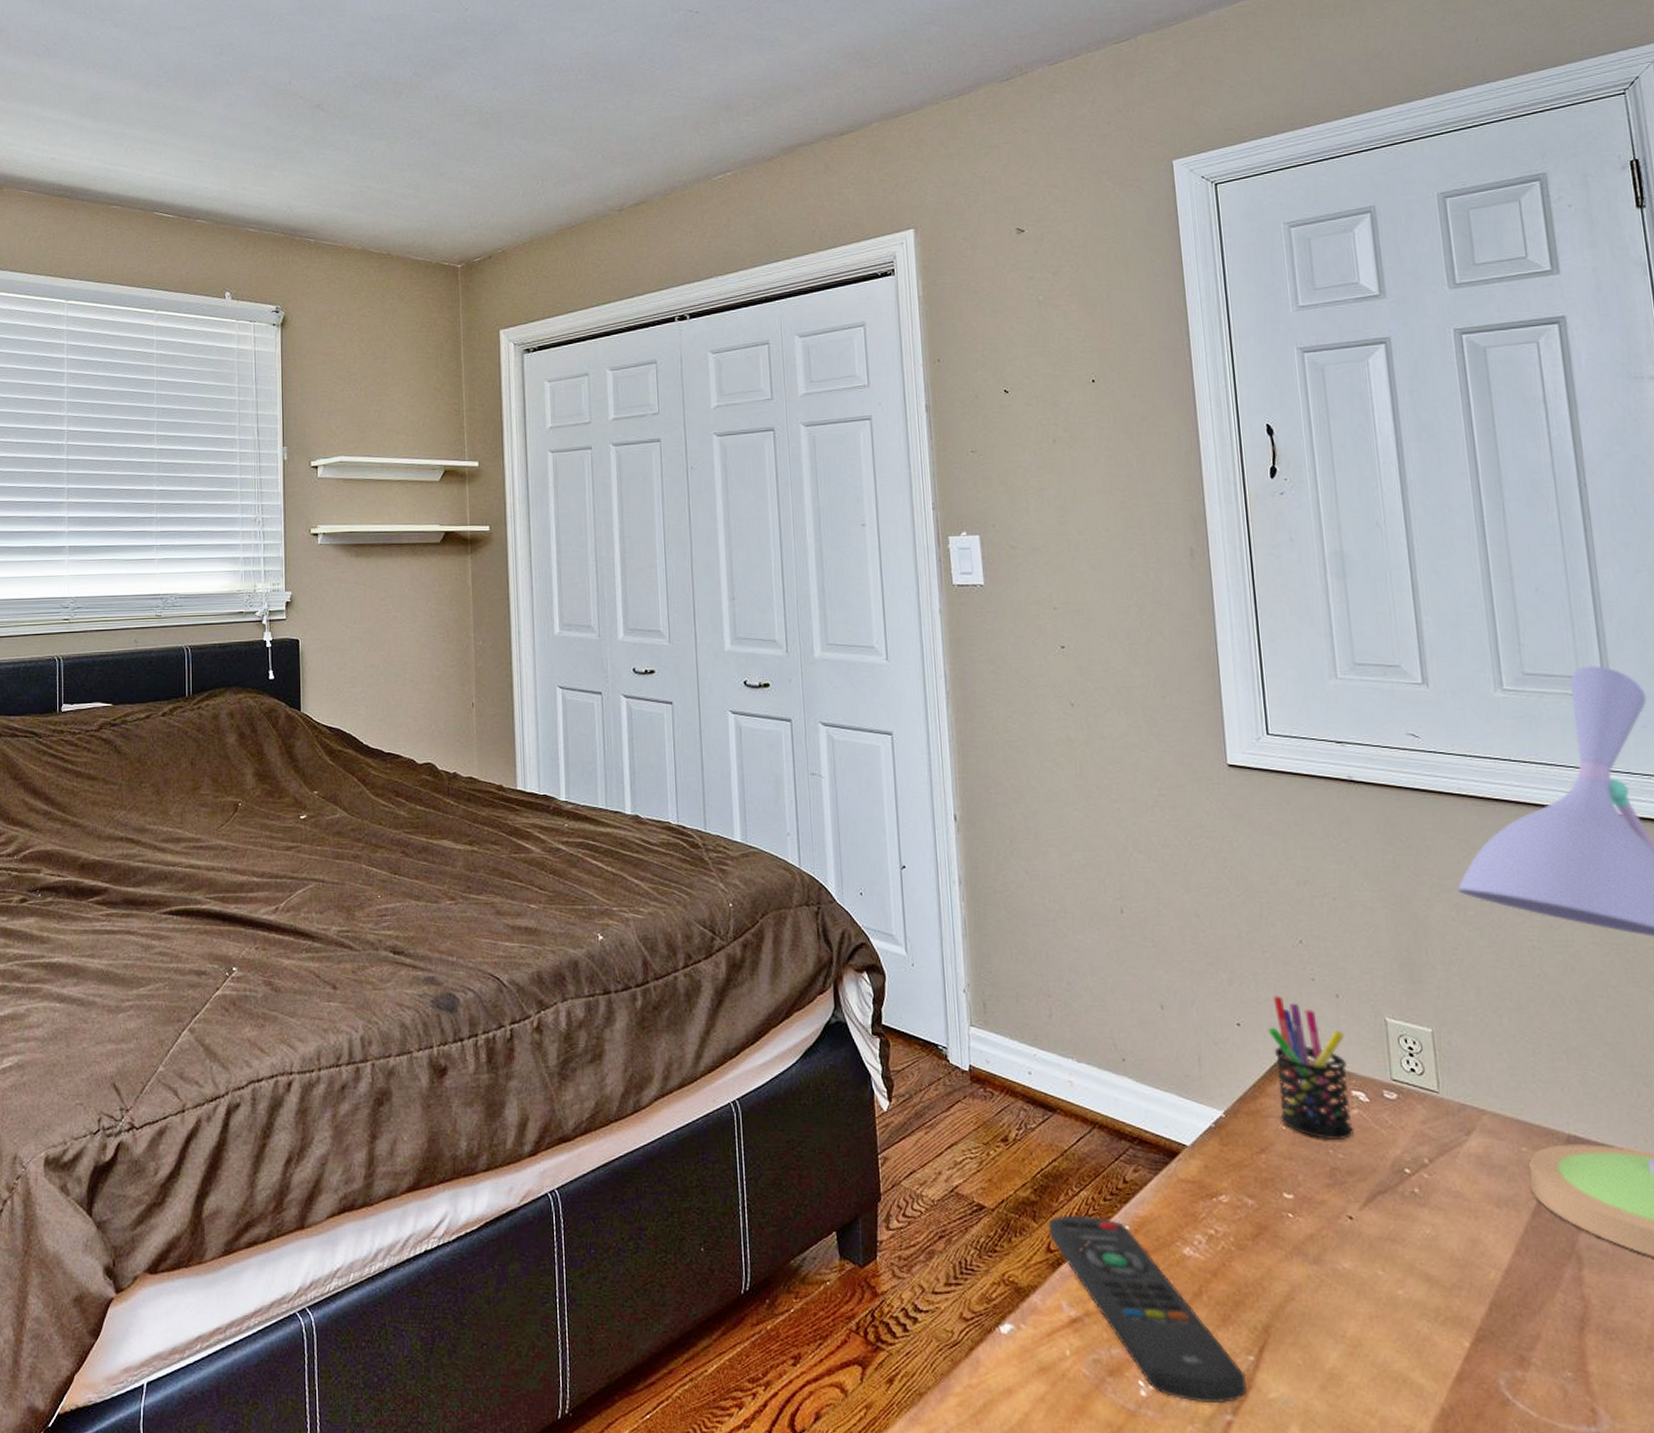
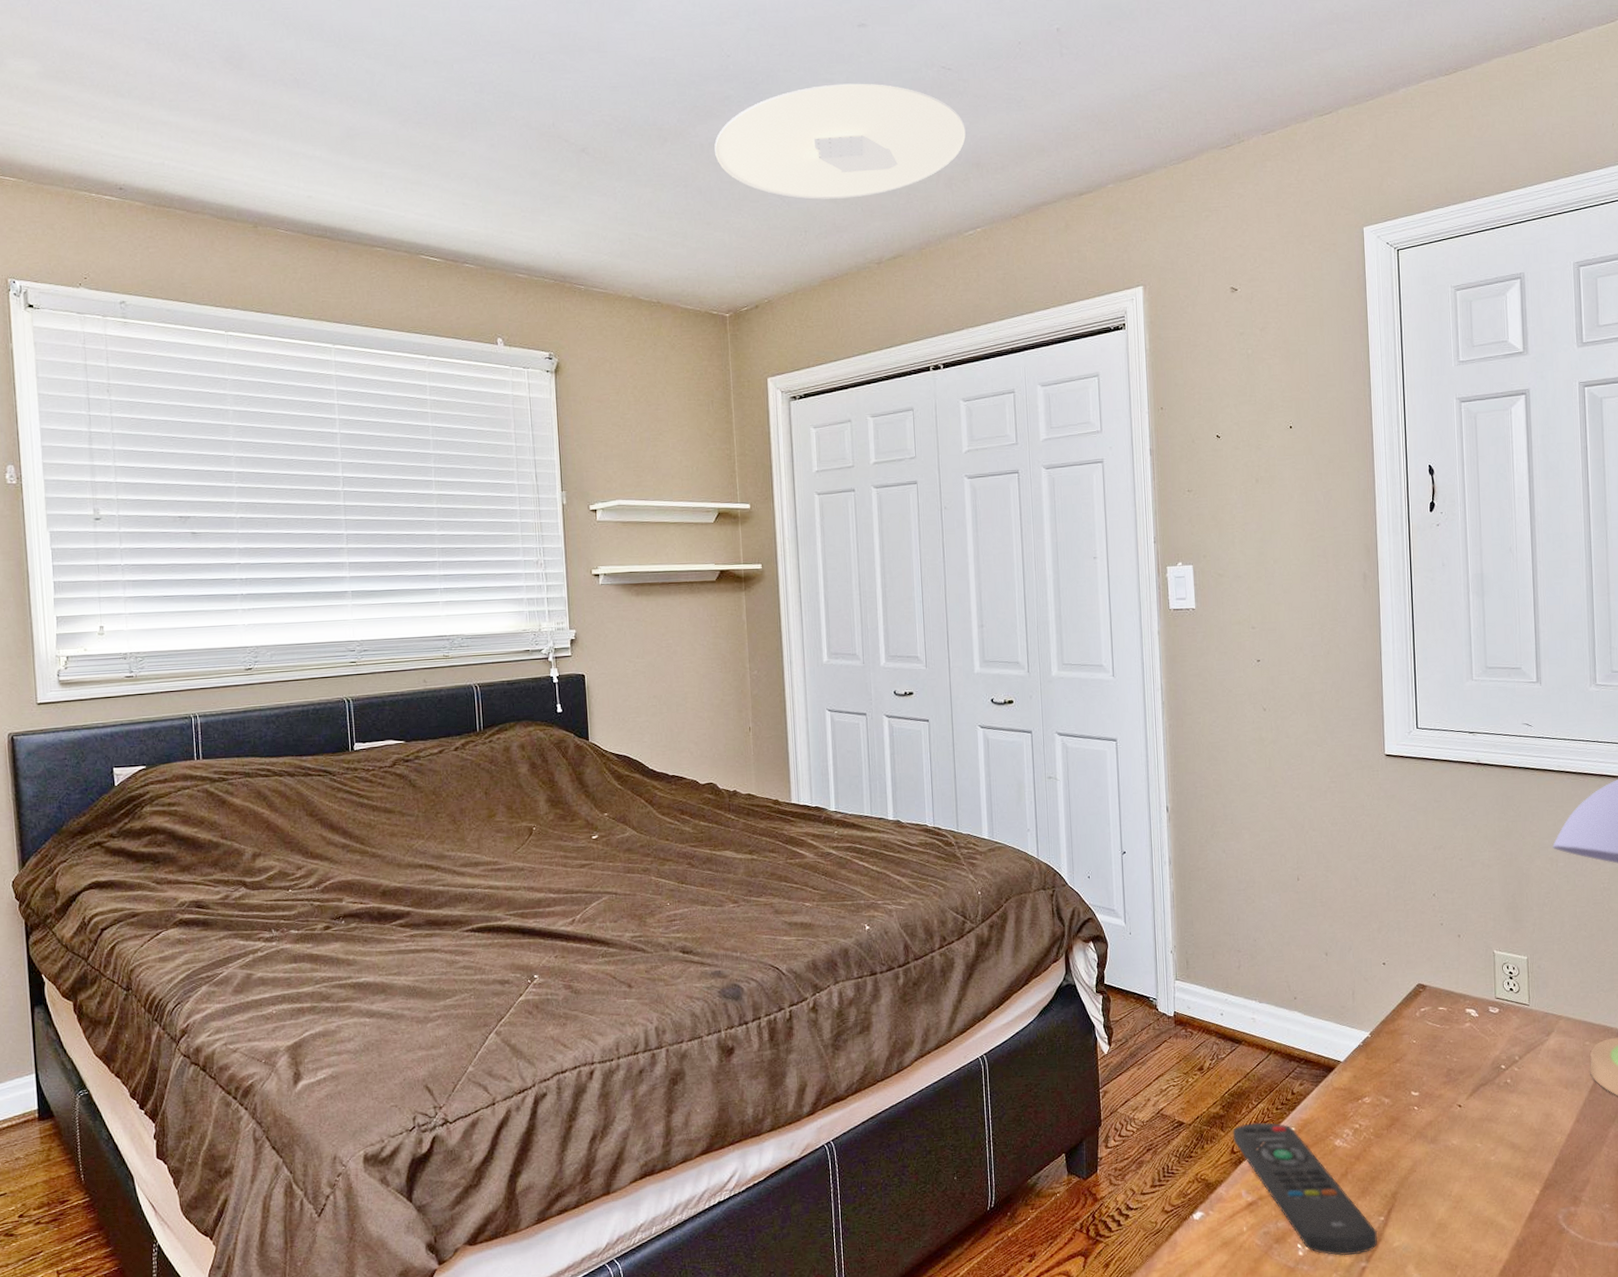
ceiling light: none [450,30,715,147] -> present [714,83,966,199]
pen holder: present [1267,996,1354,1141] -> none [1406,939,1465,1048]

